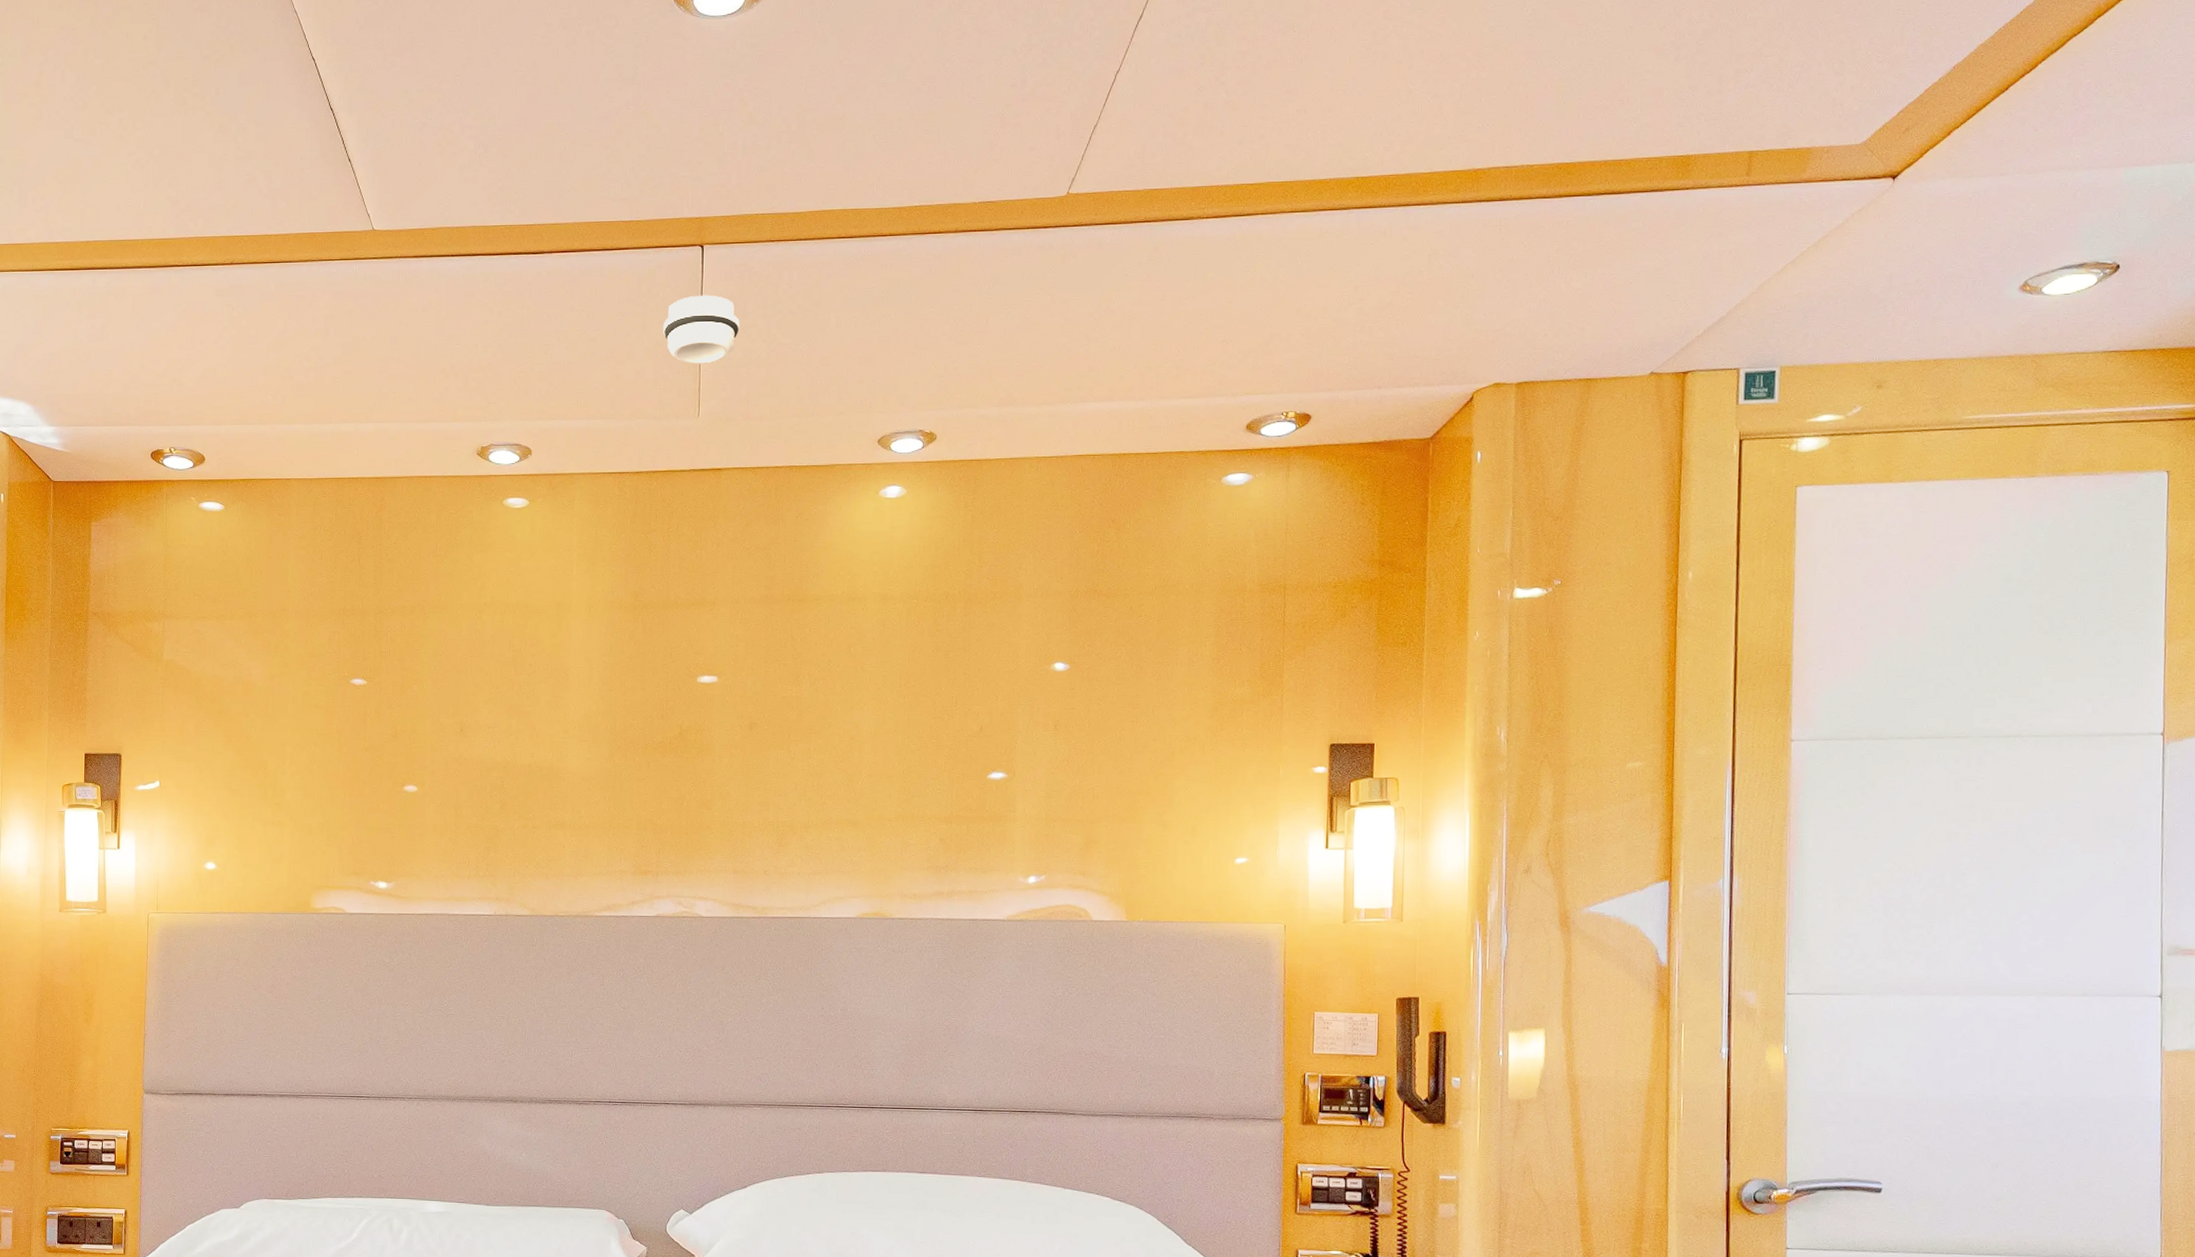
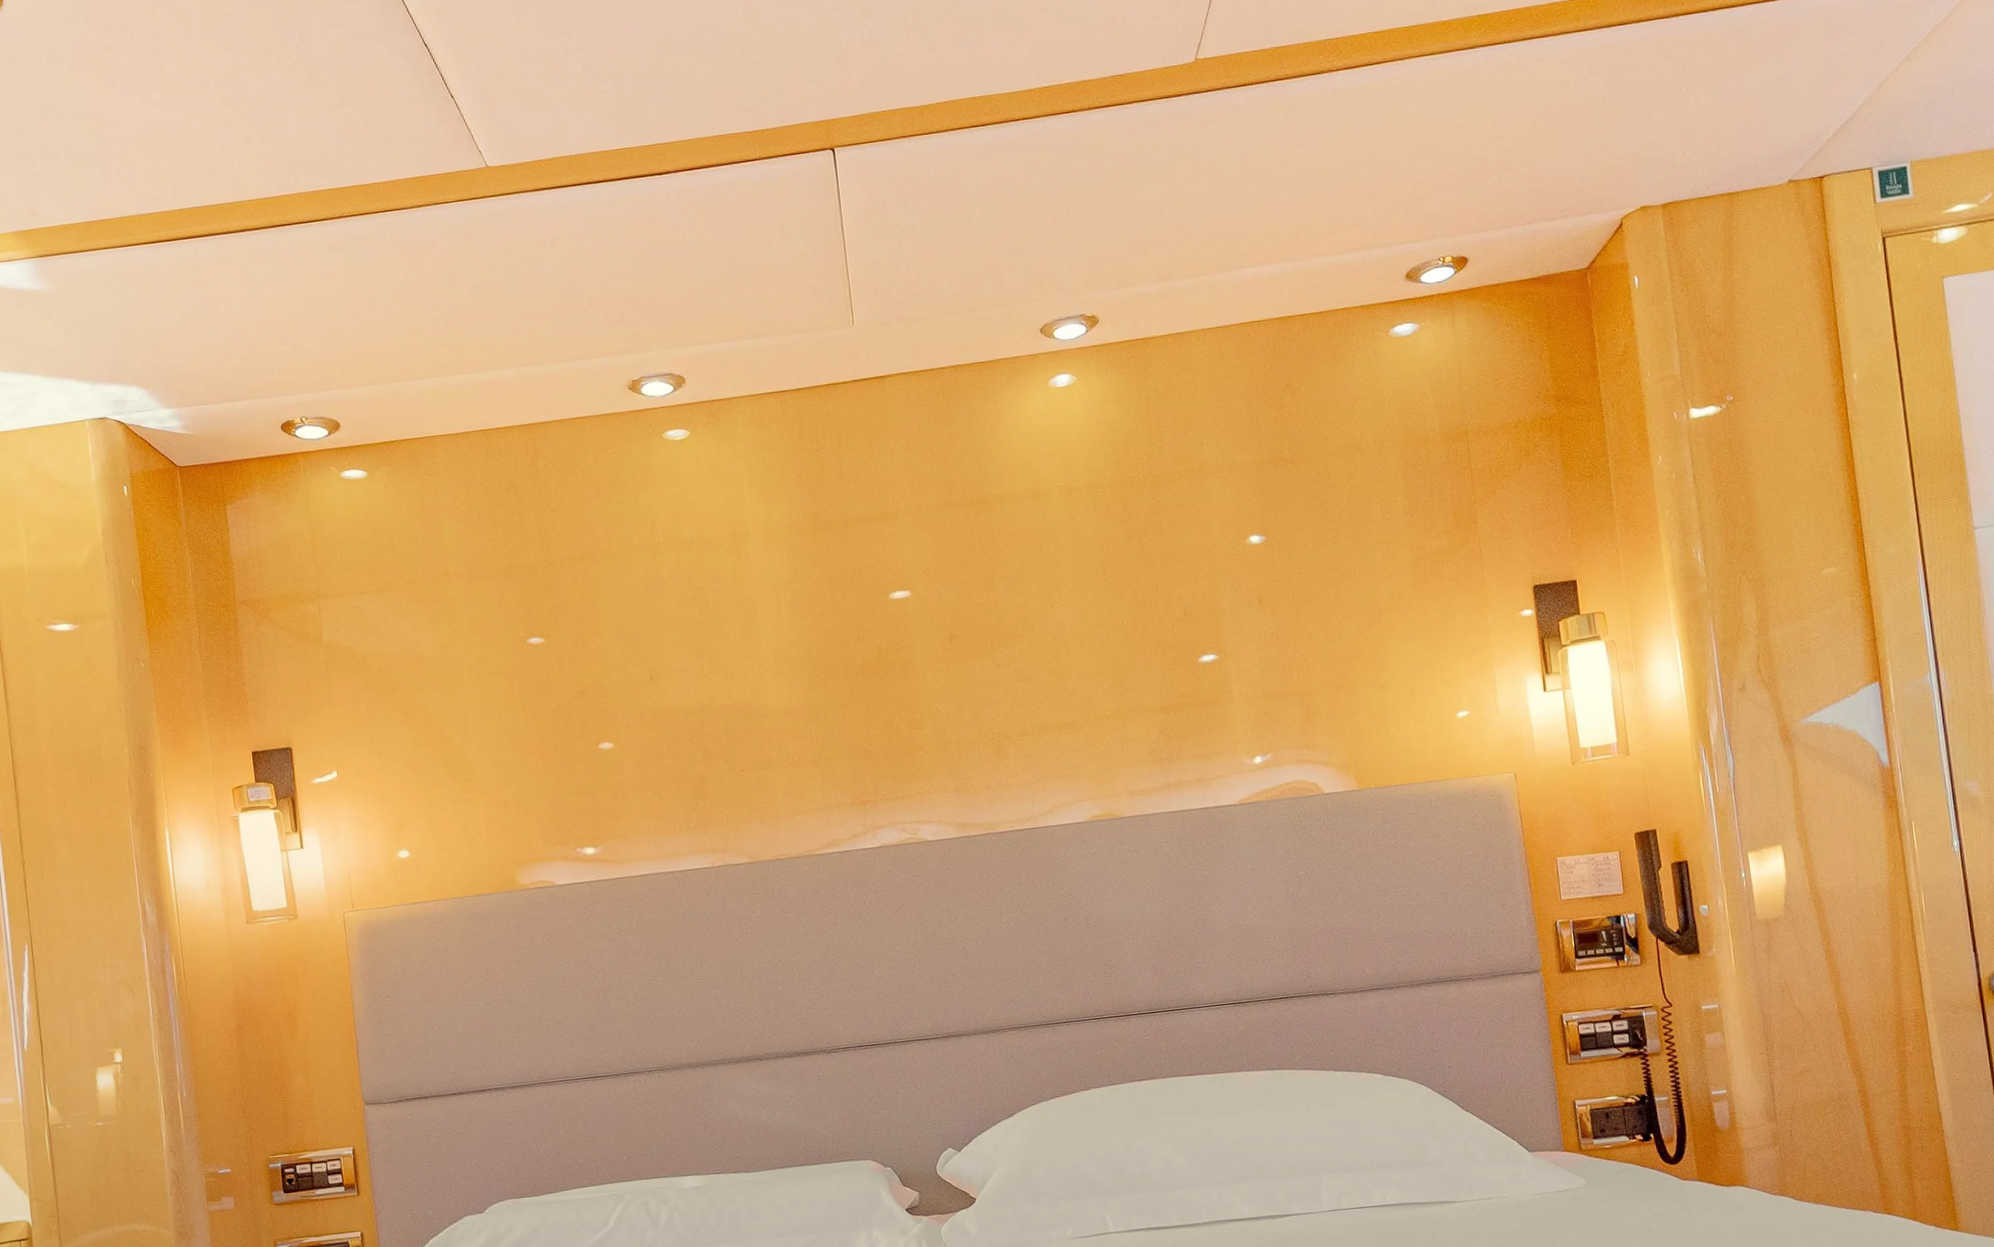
smoke detector: present [663,295,740,365] -> none [804,198,883,272]

